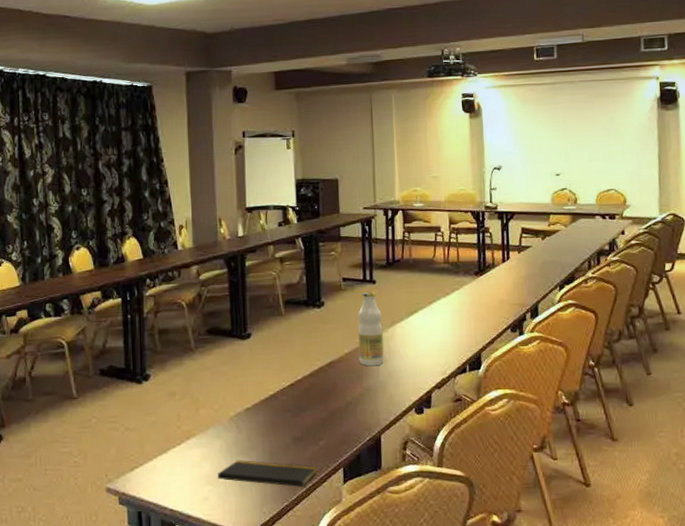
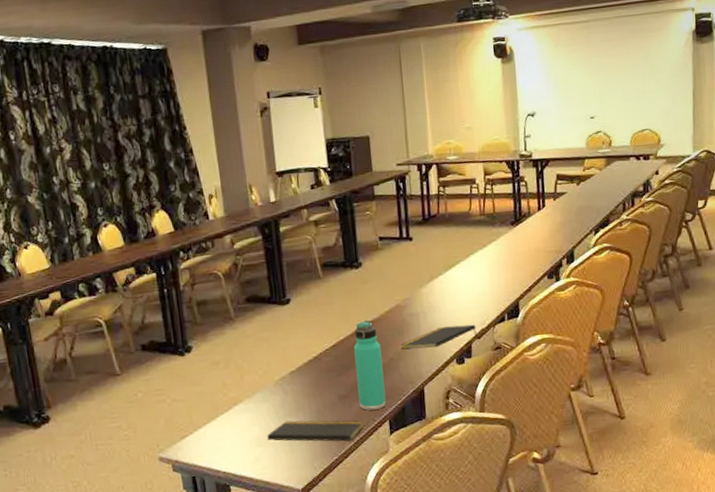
thermos bottle: none [311,360,341,455] -> present [353,320,386,410]
bottle: present [357,291,384,367] -> none [396,248,424,322]
notepad: none [359,373,437,395] -> present [401,324,477,349]

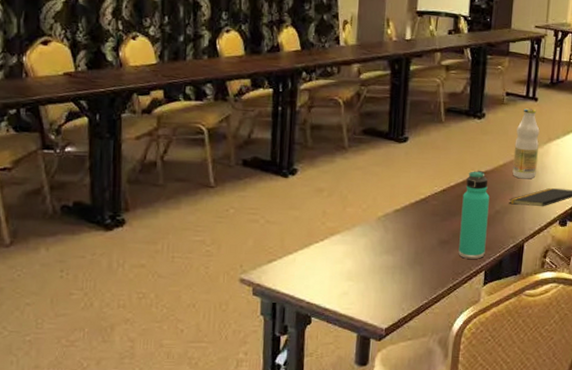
notepad: present [267,420,364,451] -> none [359,258,459,297]
bottle: none [396,248,424,322] -> present [512,107,540,179]

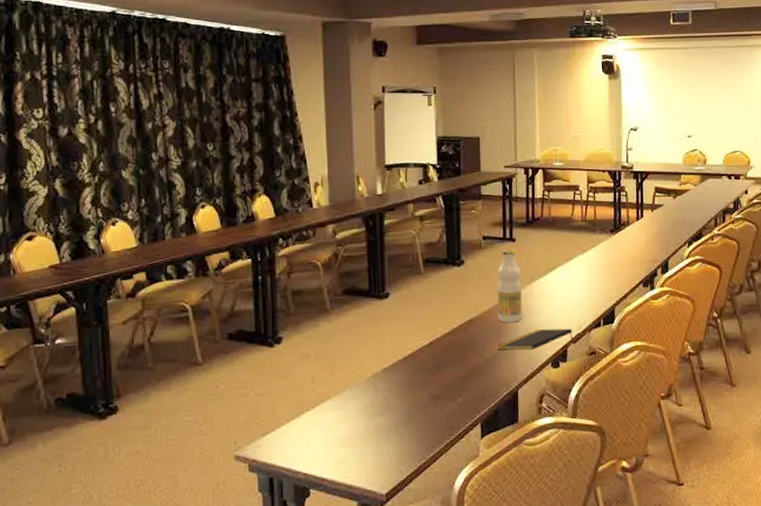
thermos bottle: present [458,170,490,259] -> none [450,318,479,412]

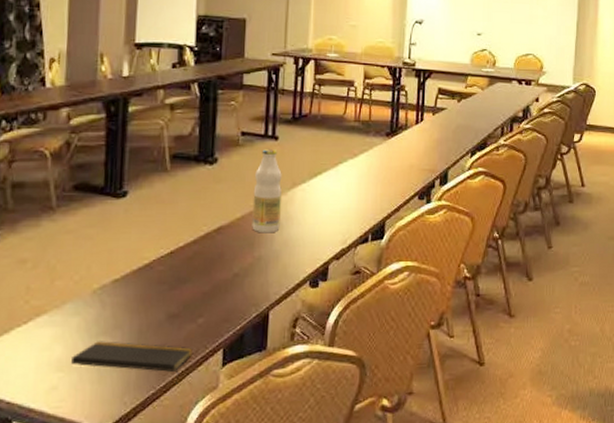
notepad: none [354,420,455,454] -> present [71,341,193,384]
notepad: present [497,328,573,351] -> none [249,242,336,266]

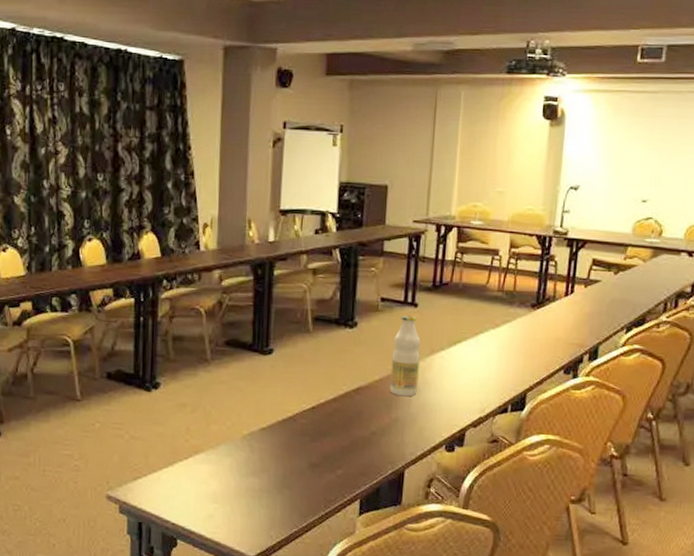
notepad: present [71,341,193,384] -> none [225,480,332,526]

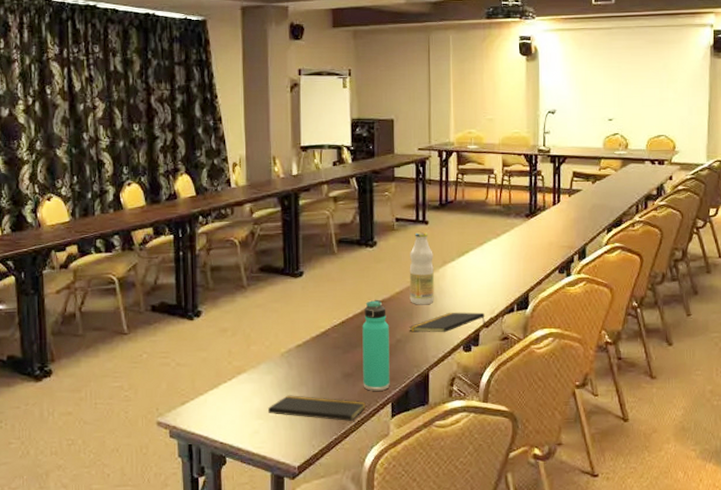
notepad: none [225,480,332,526] -> present [268,395,366,431]
thermos bottle: none [330,385,364,486] -> present [362,299,390,391]
notepad: none [386,407,474,429] -> present [409,312,485,333]

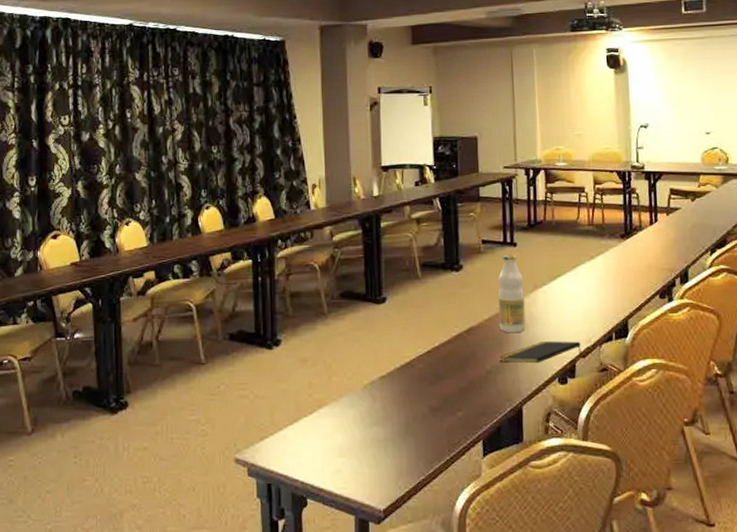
notepad: present [268,395,366,431] -> none [351,431,455,472]
thermos bottle: present [362,299,390,391] -> none [449,327,481,427]

